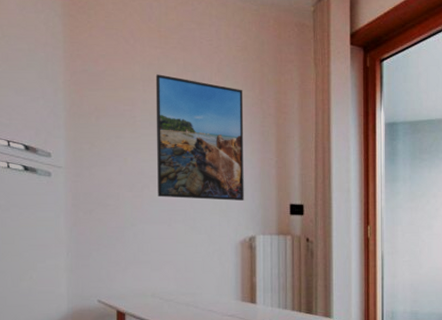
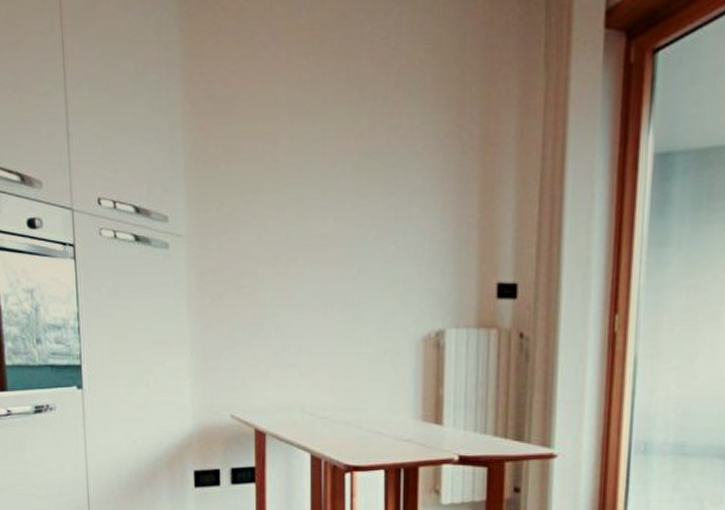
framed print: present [155,74,244,201] -> none [306,95,433,279]

